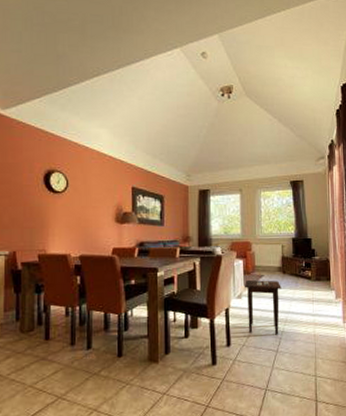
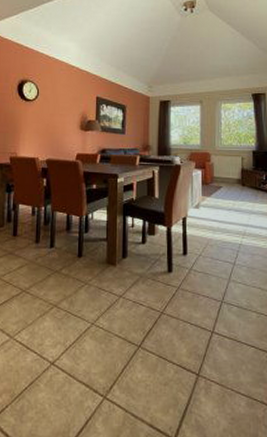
side table: present [245,279,281,335] -> none [203,190,240,248]

